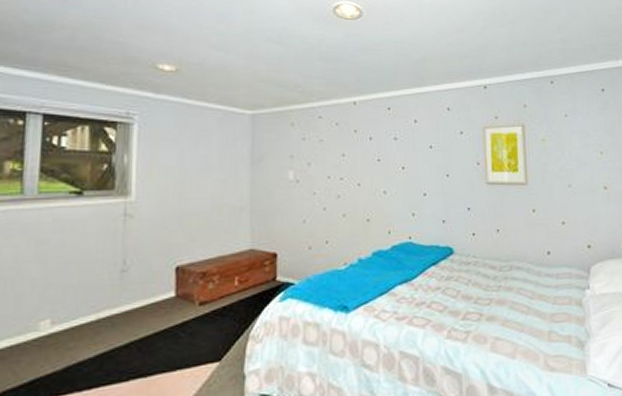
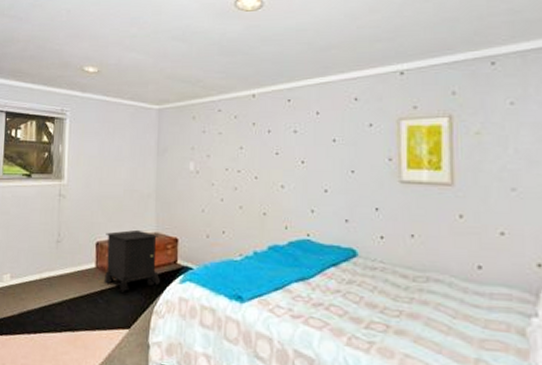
nightstand: none [188,247,257,321] -> present [105,229,160,292]

